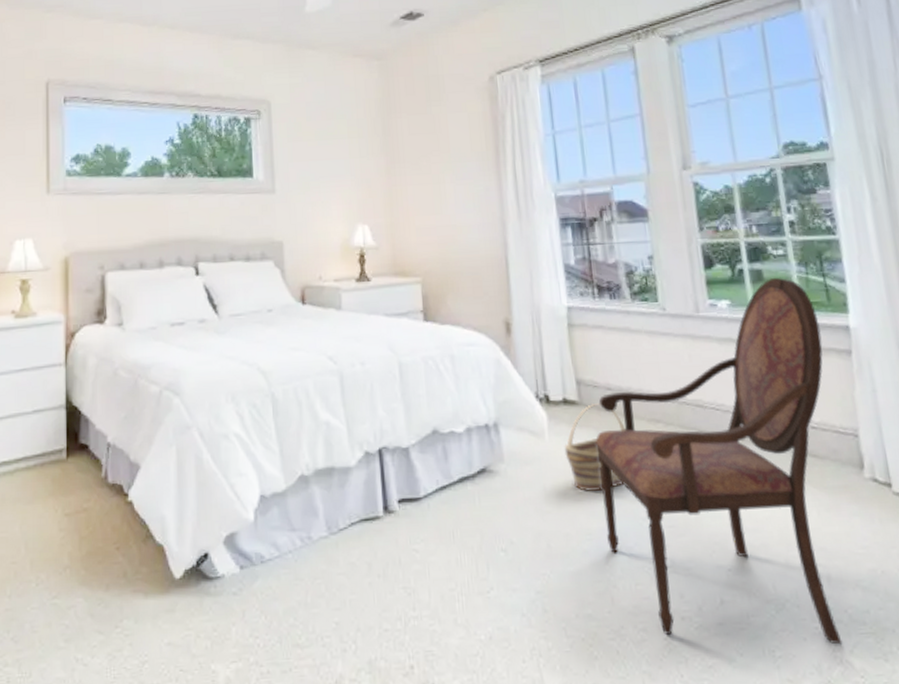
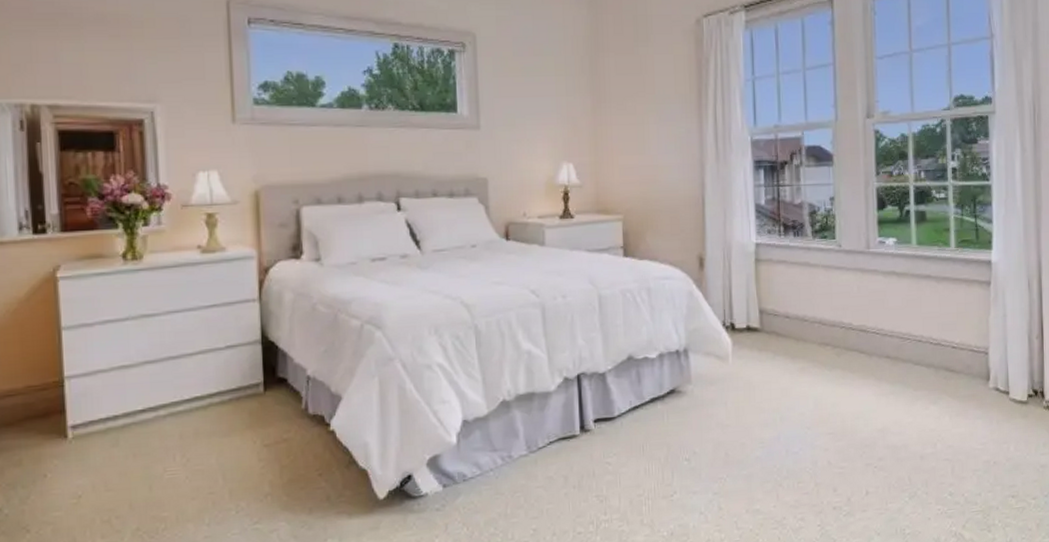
basket: present [564,402,626,491] -> none [745,329,799,406]
armchair: present [596,277,843,645] -> none [773,217,968,523]

